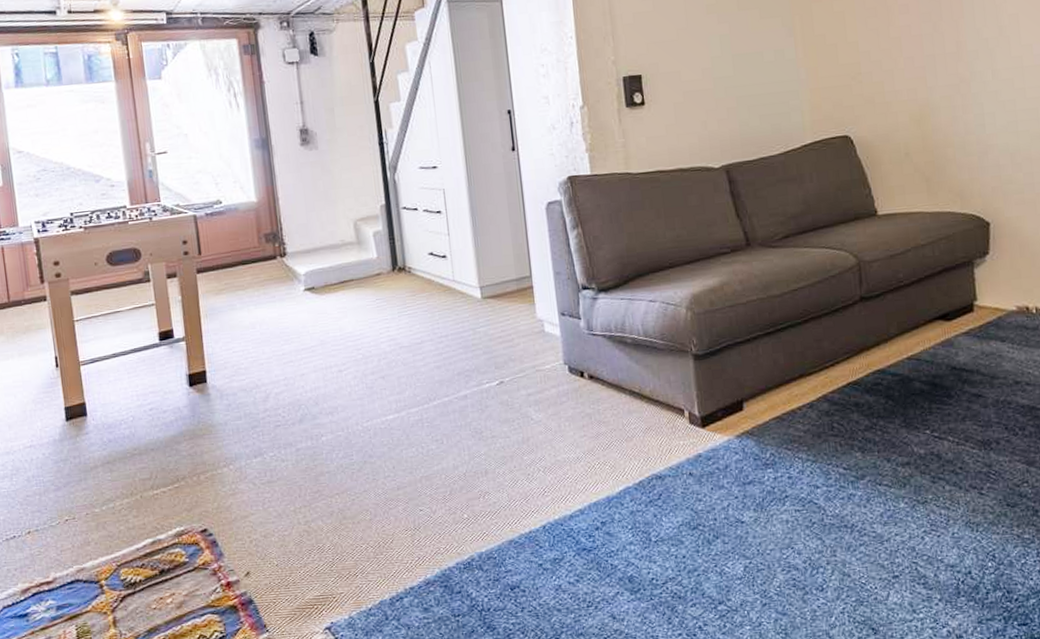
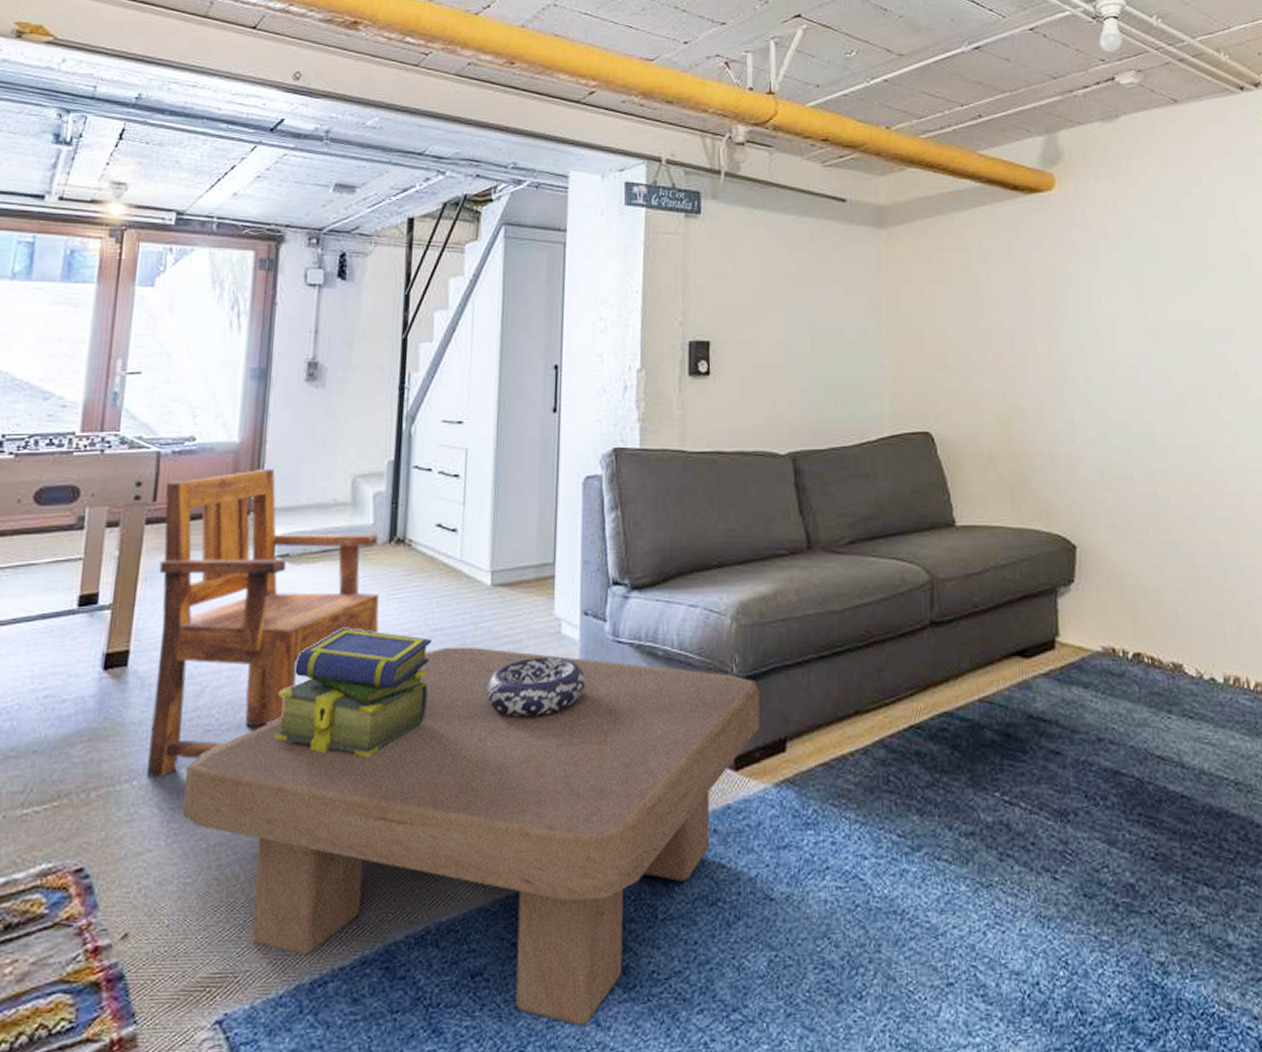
armchair: none [206,220,396,462] -> present [147,468,380,777]
coffee table: none [268,347,719,620] -> present [183,646,759,1026]
stack of books: none [326,341,445,437] -> present [273,629,432,757]
decorative bowl: none [489,350,571,399] -> present [485,656,586,718]

